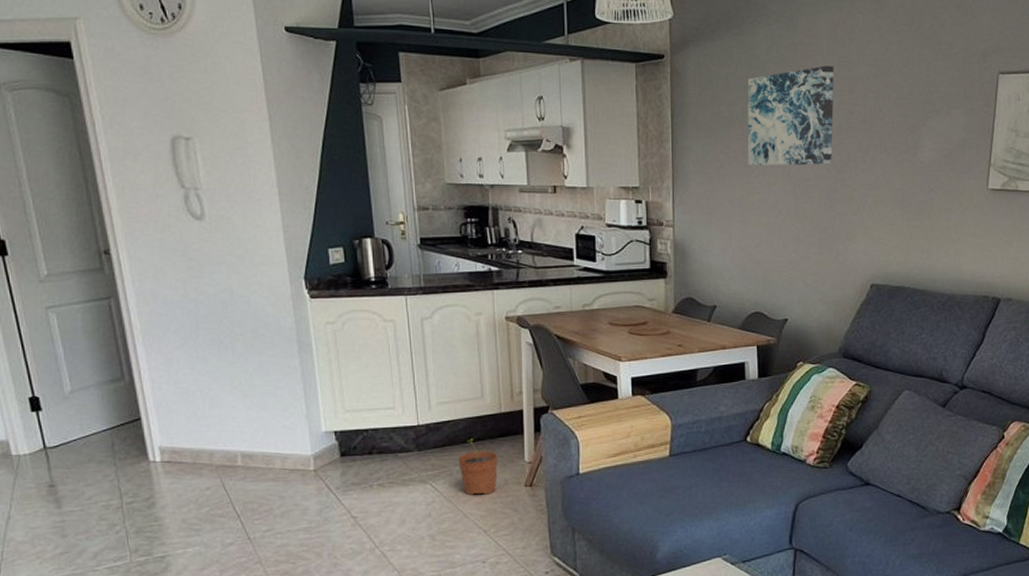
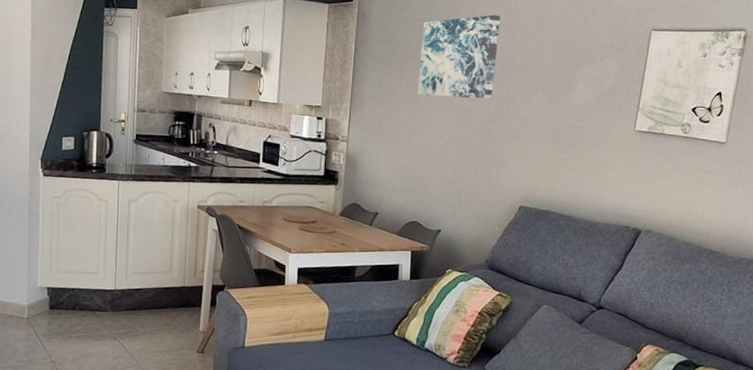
plant pot: present [458,438,498,495] -> none [144,306,177,356]

